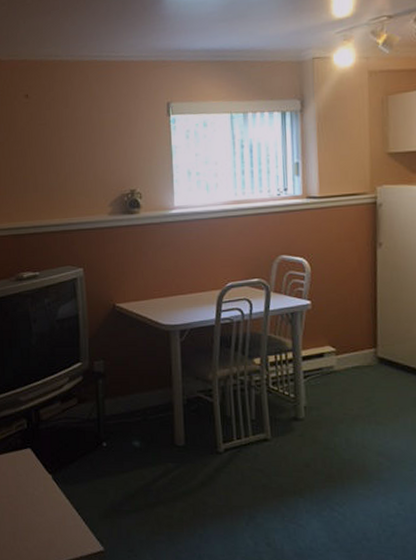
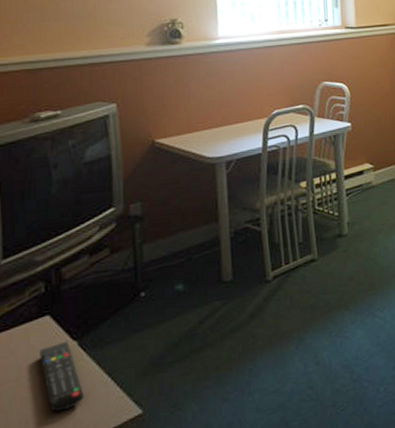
remote control: none [23,473,57,532] -> present [40,340,84,412]

